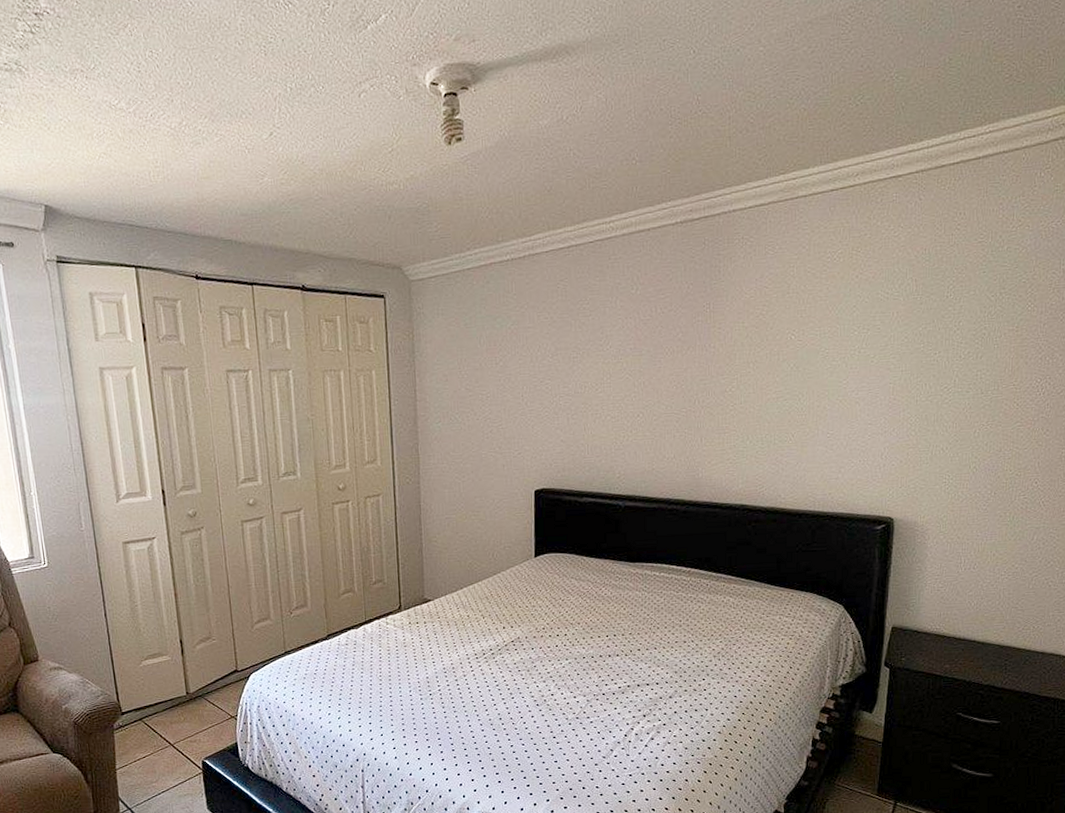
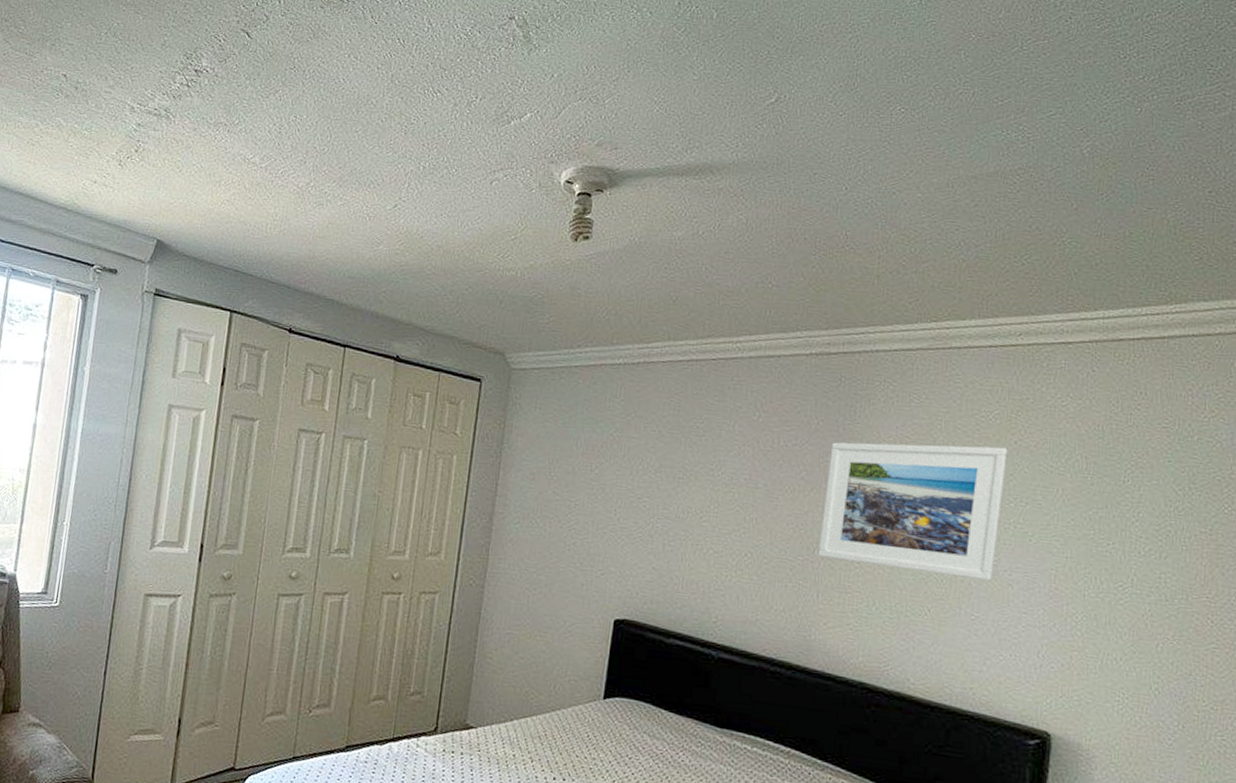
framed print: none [698,282,851,407] -> present [818,442,1008,582]

